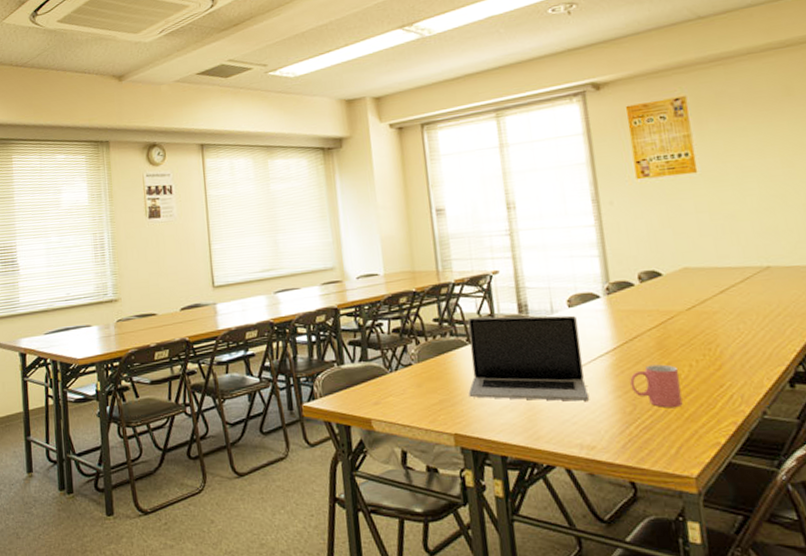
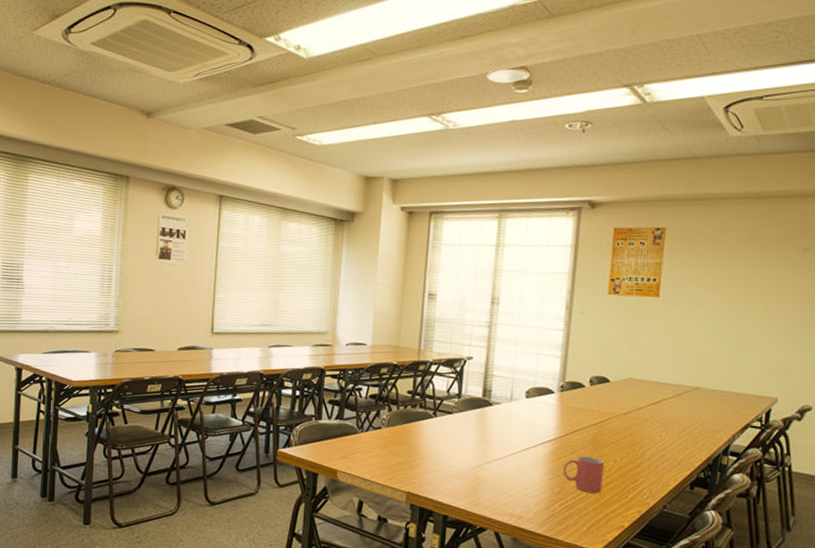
laptop: present [467,315,589,401] -> none [426,394,531,478]

